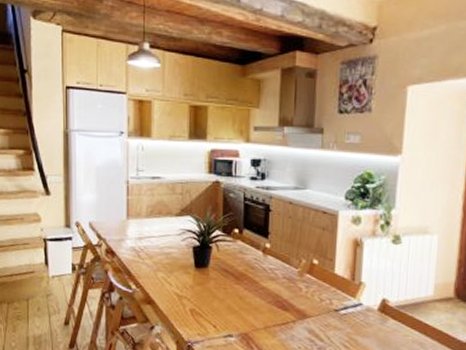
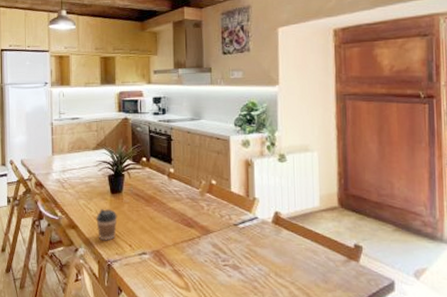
coffee cup: none [176,284,202,320] -> present [96,209,118,241]

